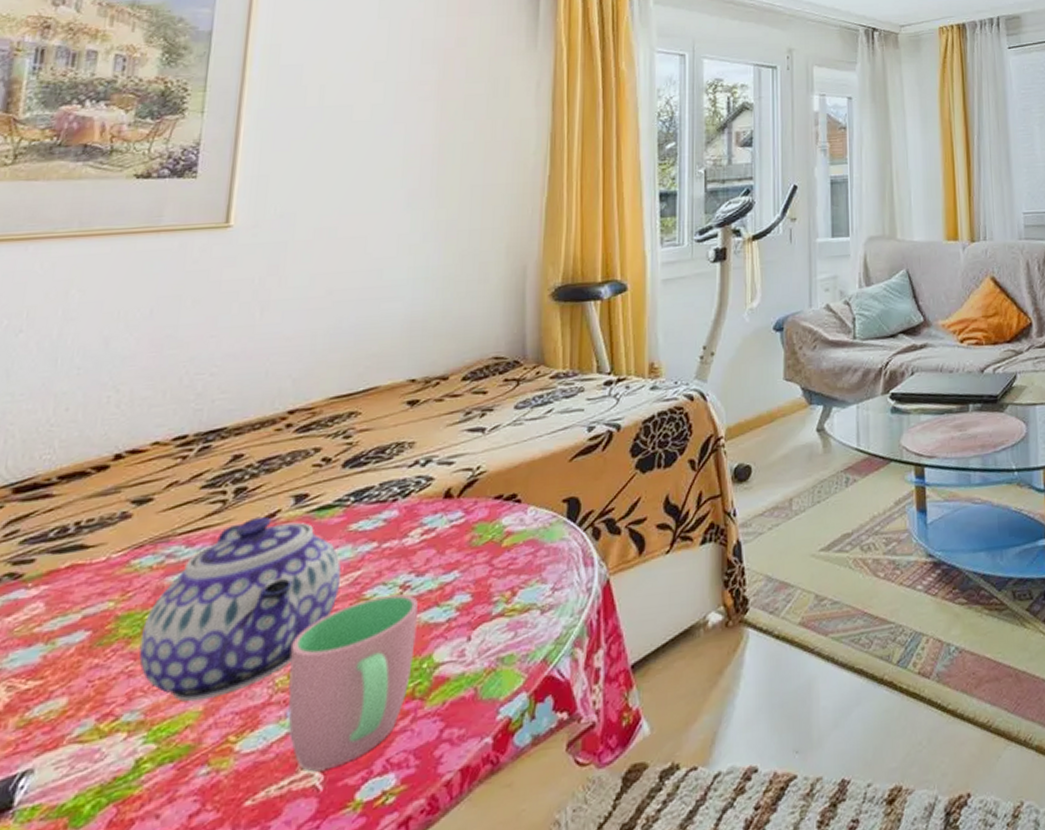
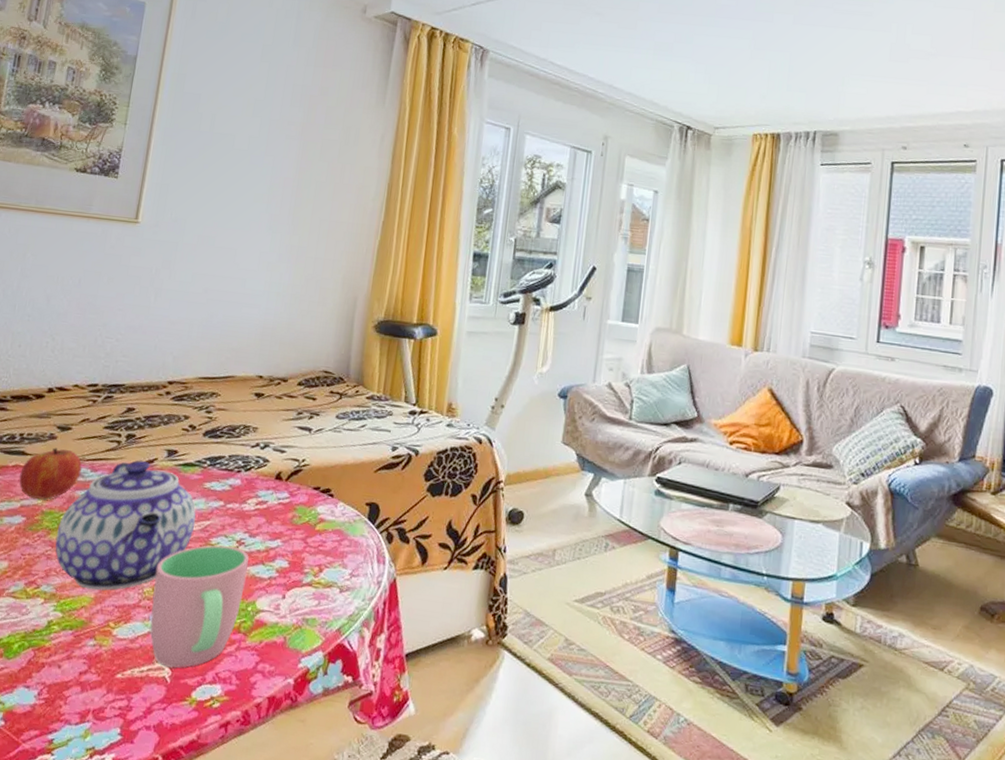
fruit: none [77,527,172,603] -> present [19,447,82,499]

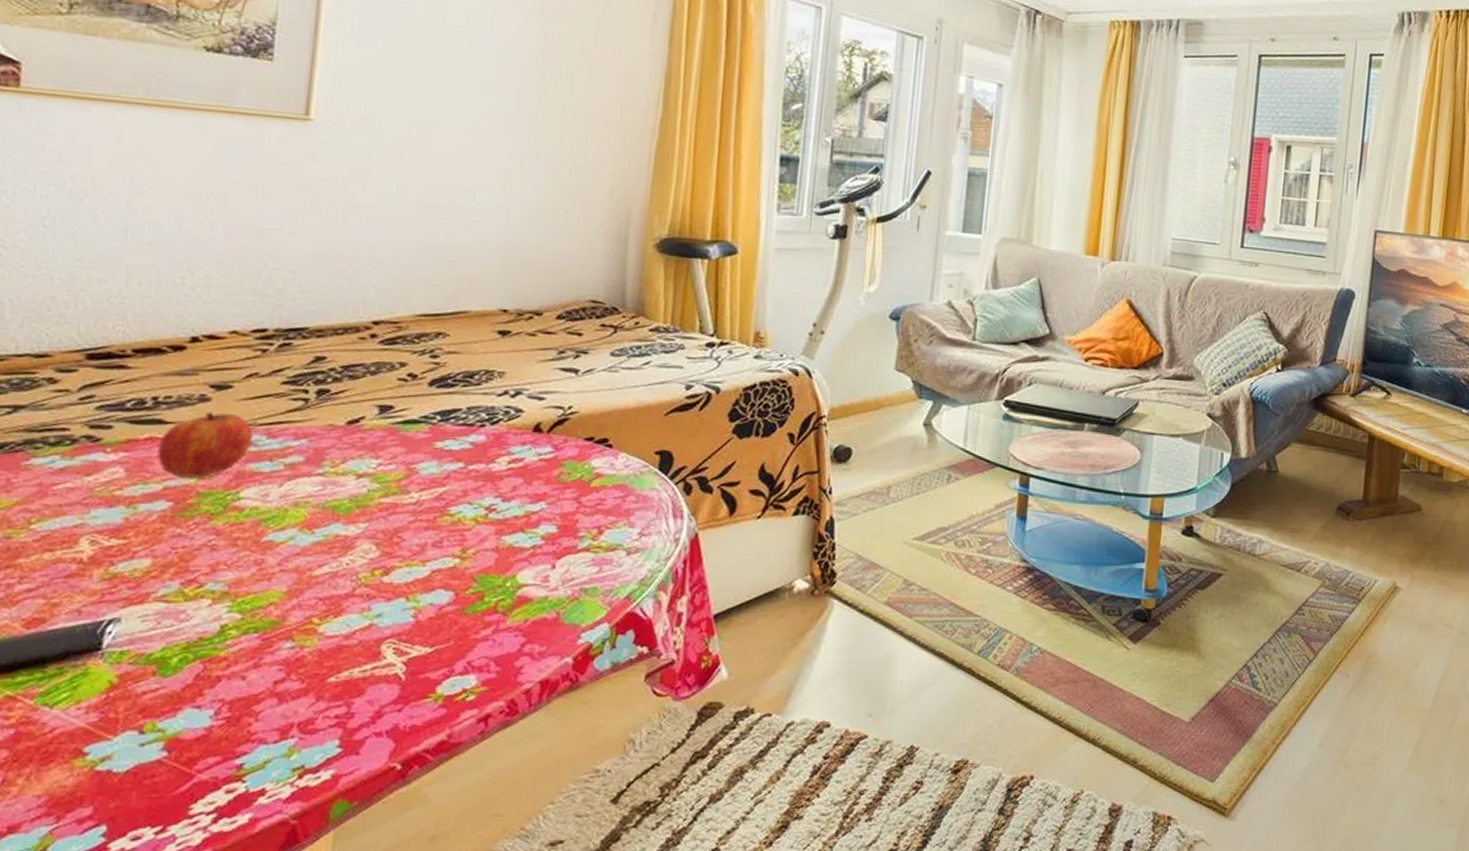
teapot: present [55,460,196,591] -> none [221,420,427,582]
cup: present [150,545,249,668] -> none [371,514,503,662]

